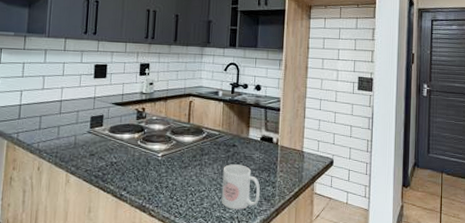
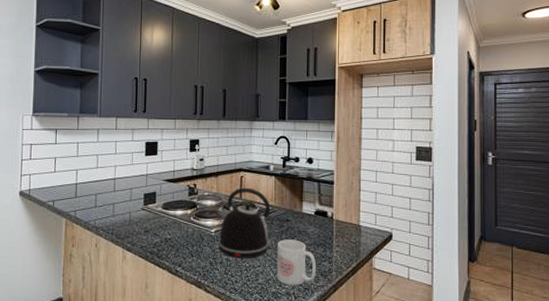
kettle: none [165,112,218,183] -> present [218,187,272,258]

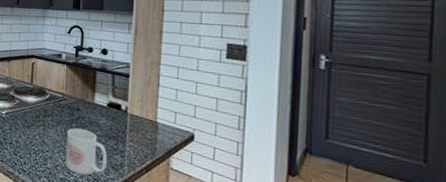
kettle: present [218,187,272,258] -> none [8,73,62,143]

